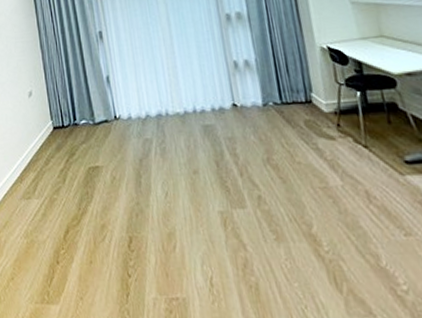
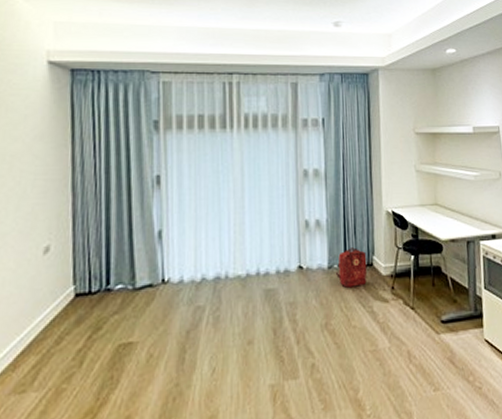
backpack: none [271,85,307,124] -> present [335,247,367,288]

